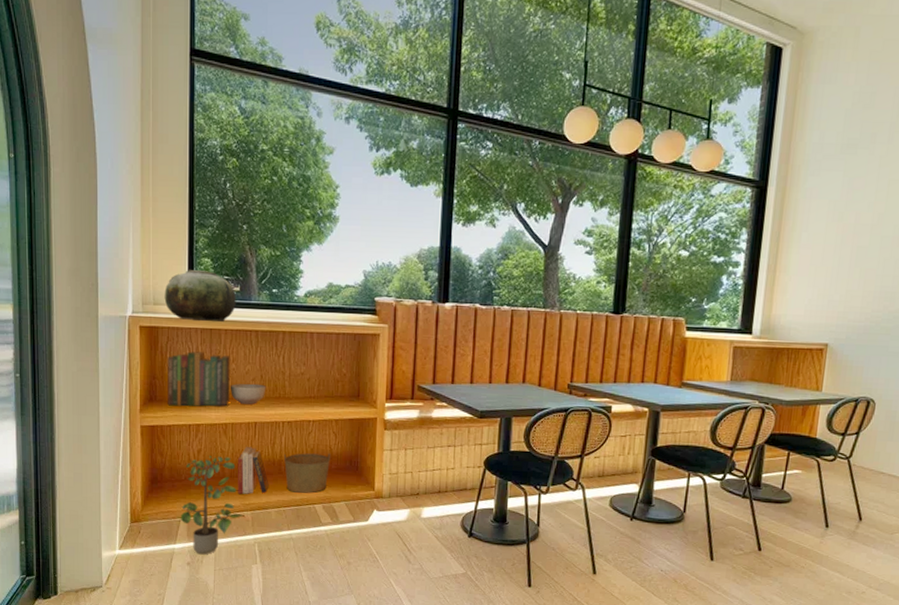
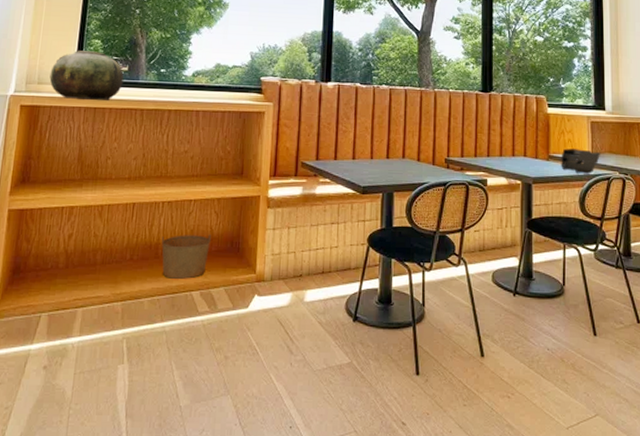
books: present [168,351,230,407] -> none [41,130,113,188]
potted plant: present [180,456,244,555] -> none [41,241,114,356]
bowl: present [230,383,266,405] -> none [109,162,148,184]
books: present [237,446,269,495] -> none [108,229,144,284]
napkin holder: none [694,375,740,403] -> present [561,148,600,174]

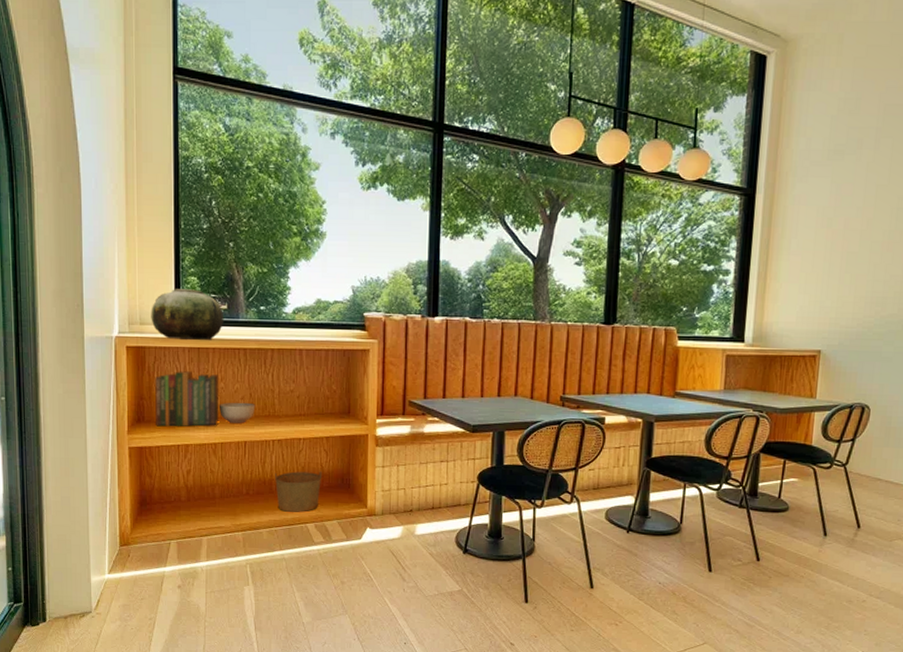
books: none [41,130,113,188] -> present [155,371,218,427]
bowl: none [109,162,148,184] -> present [218,402,256,424]
napkin holder: present [561,148,600,174] -> none [688,384,734,412]

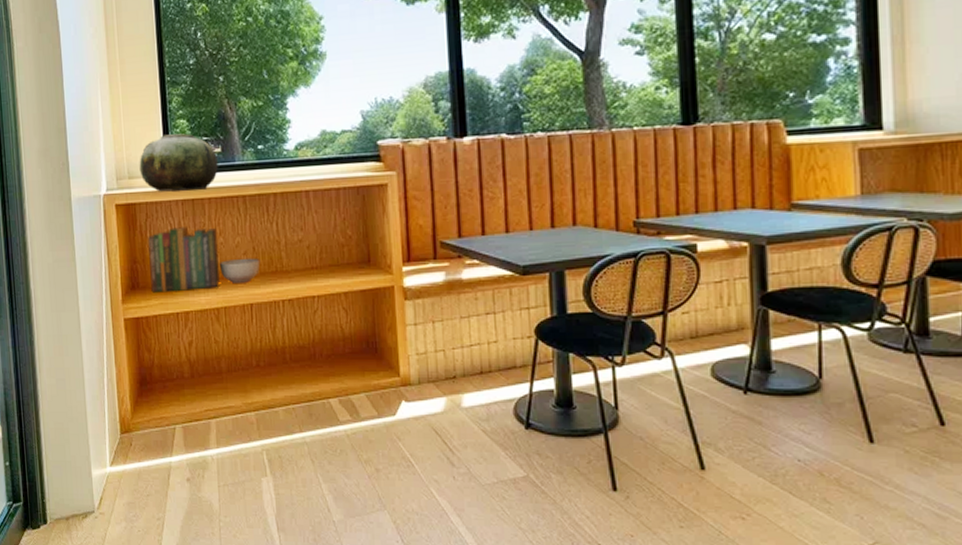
basket: present [275,471,323,513] -> none [288,334,344,385]

